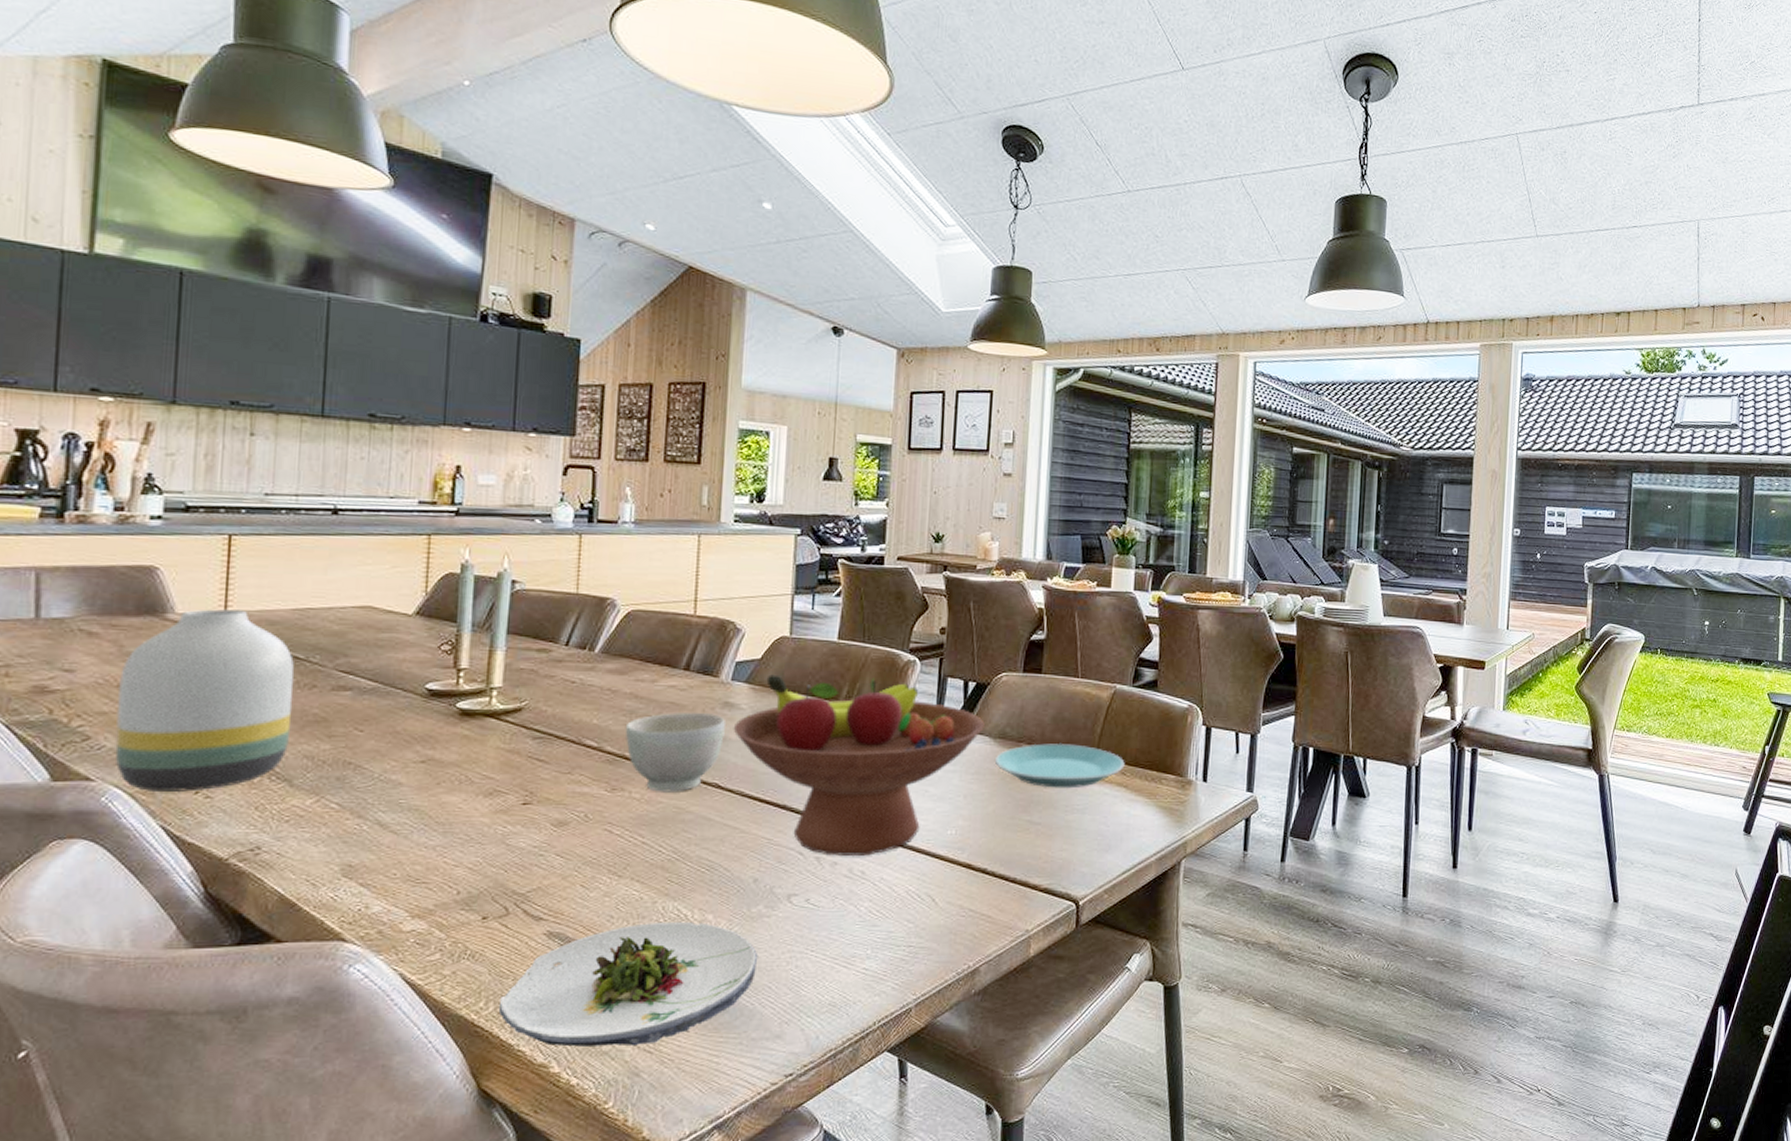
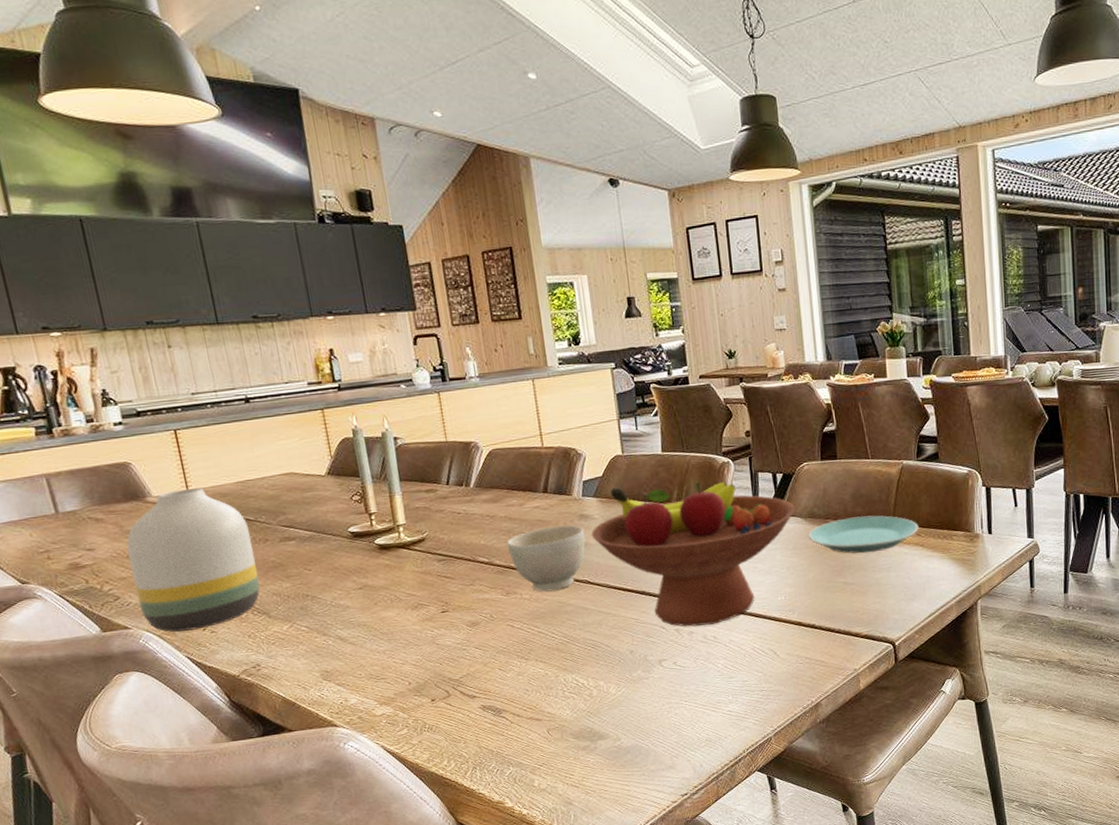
salad plate: present [498,921,758,1047] -> none [458,688,645,788]

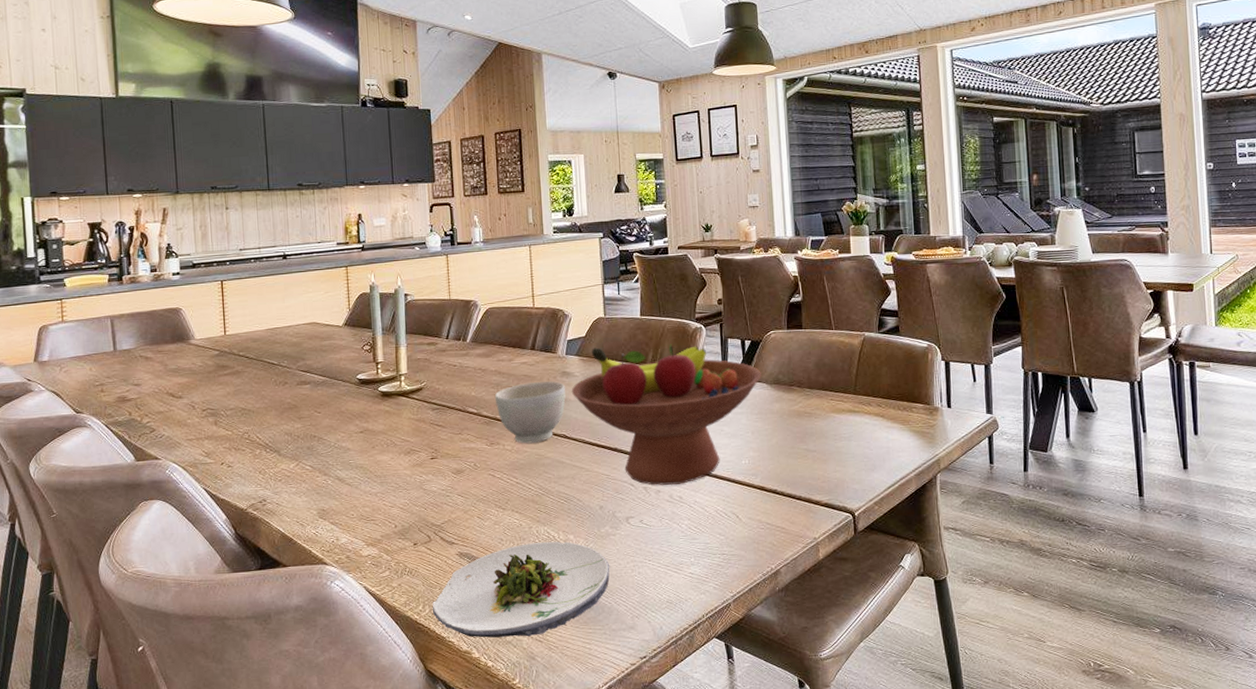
vase: present [126,487,260,633] -> none [167,332,275,466]
salad plate: none [458,688,645,788] -> present [432,541,610,638]
plate: present [808,515,919,554] -> none [773,384,880,422]

